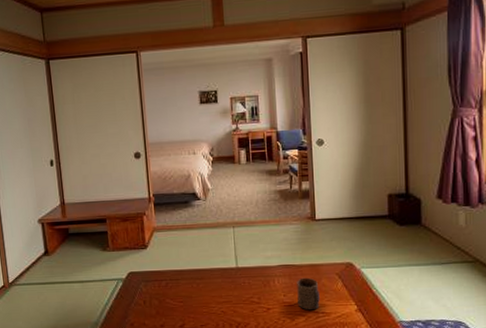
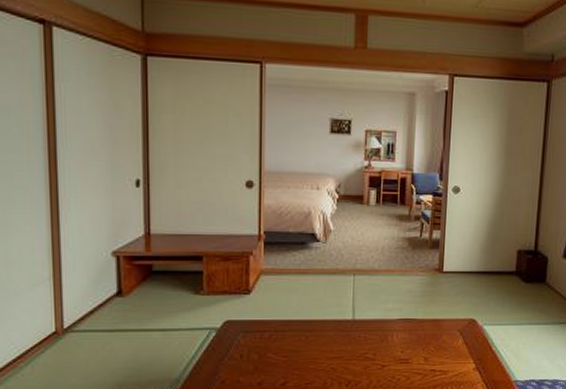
cup: present [297,277,320,311] -> none [415,333,439,368]

